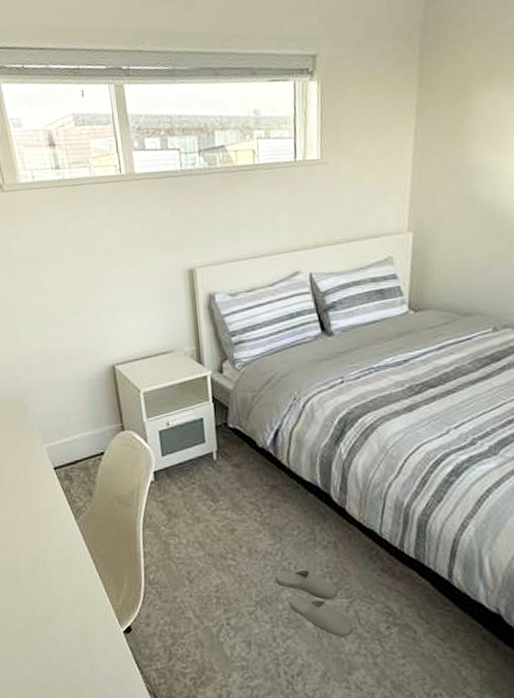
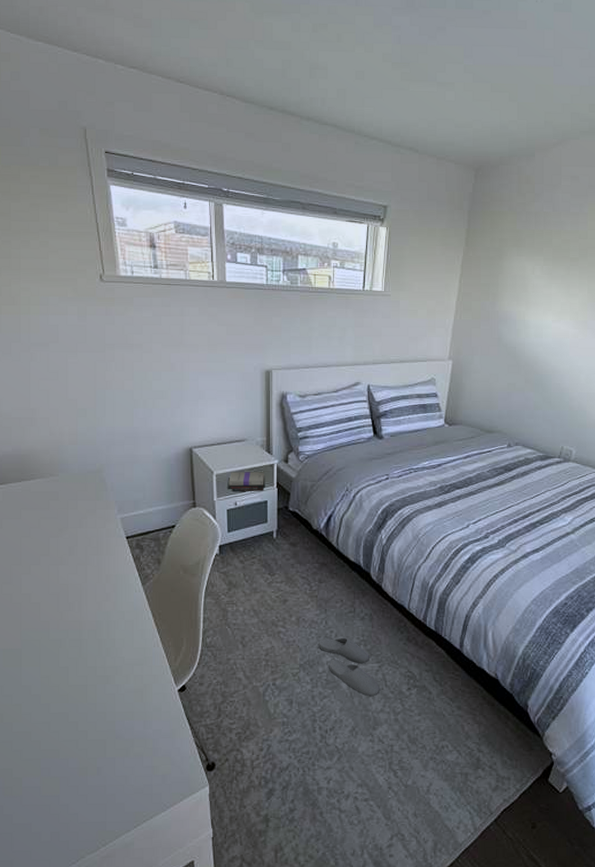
books: none [156,386,199,410] -> present [227,472,265,491]

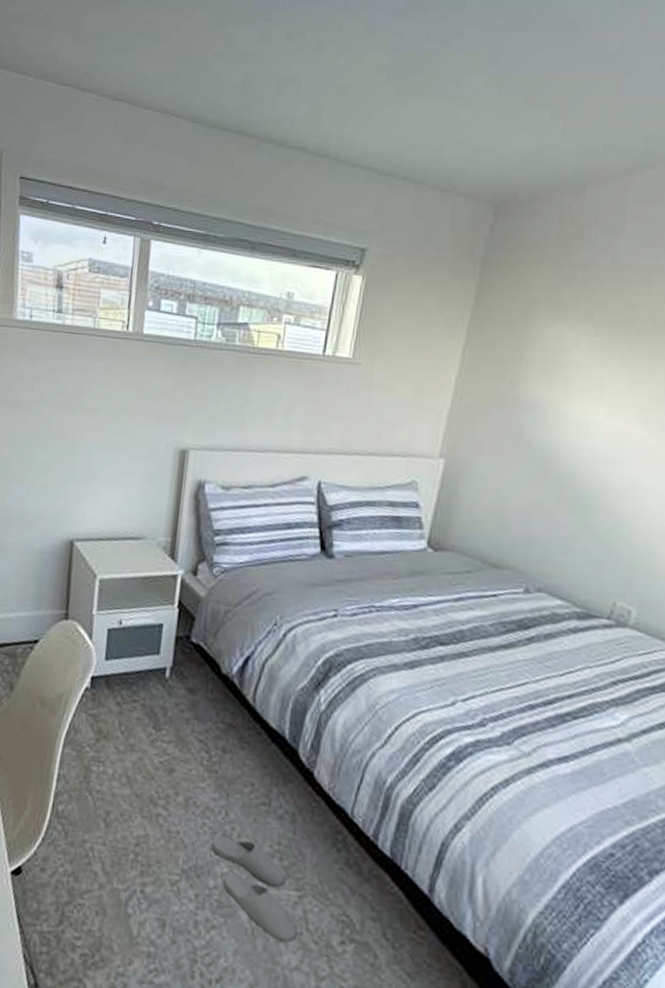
books: present [227,472,265,491] -> none [112,578,164,610]

